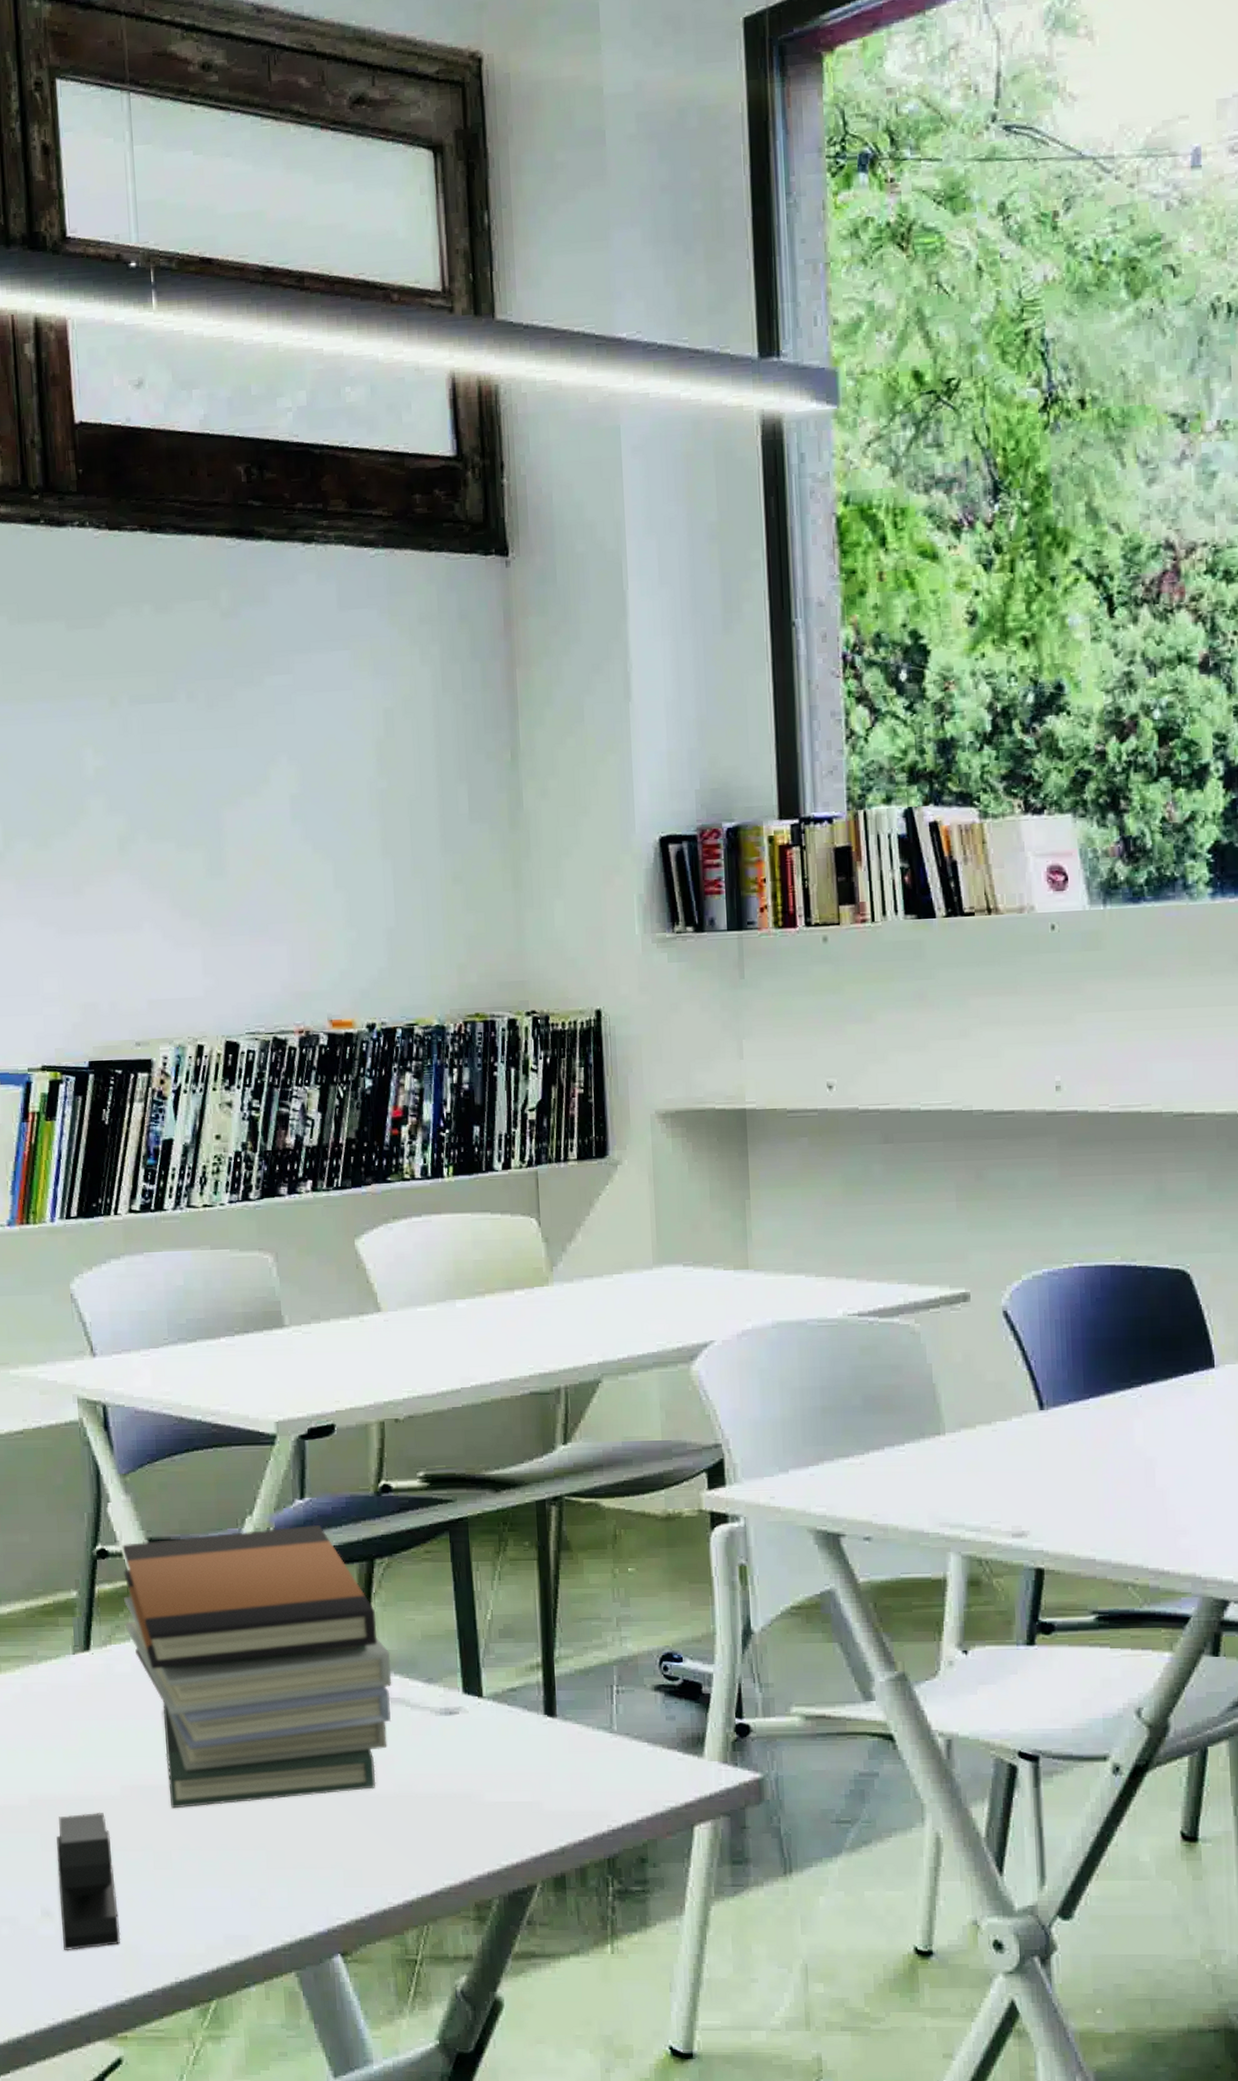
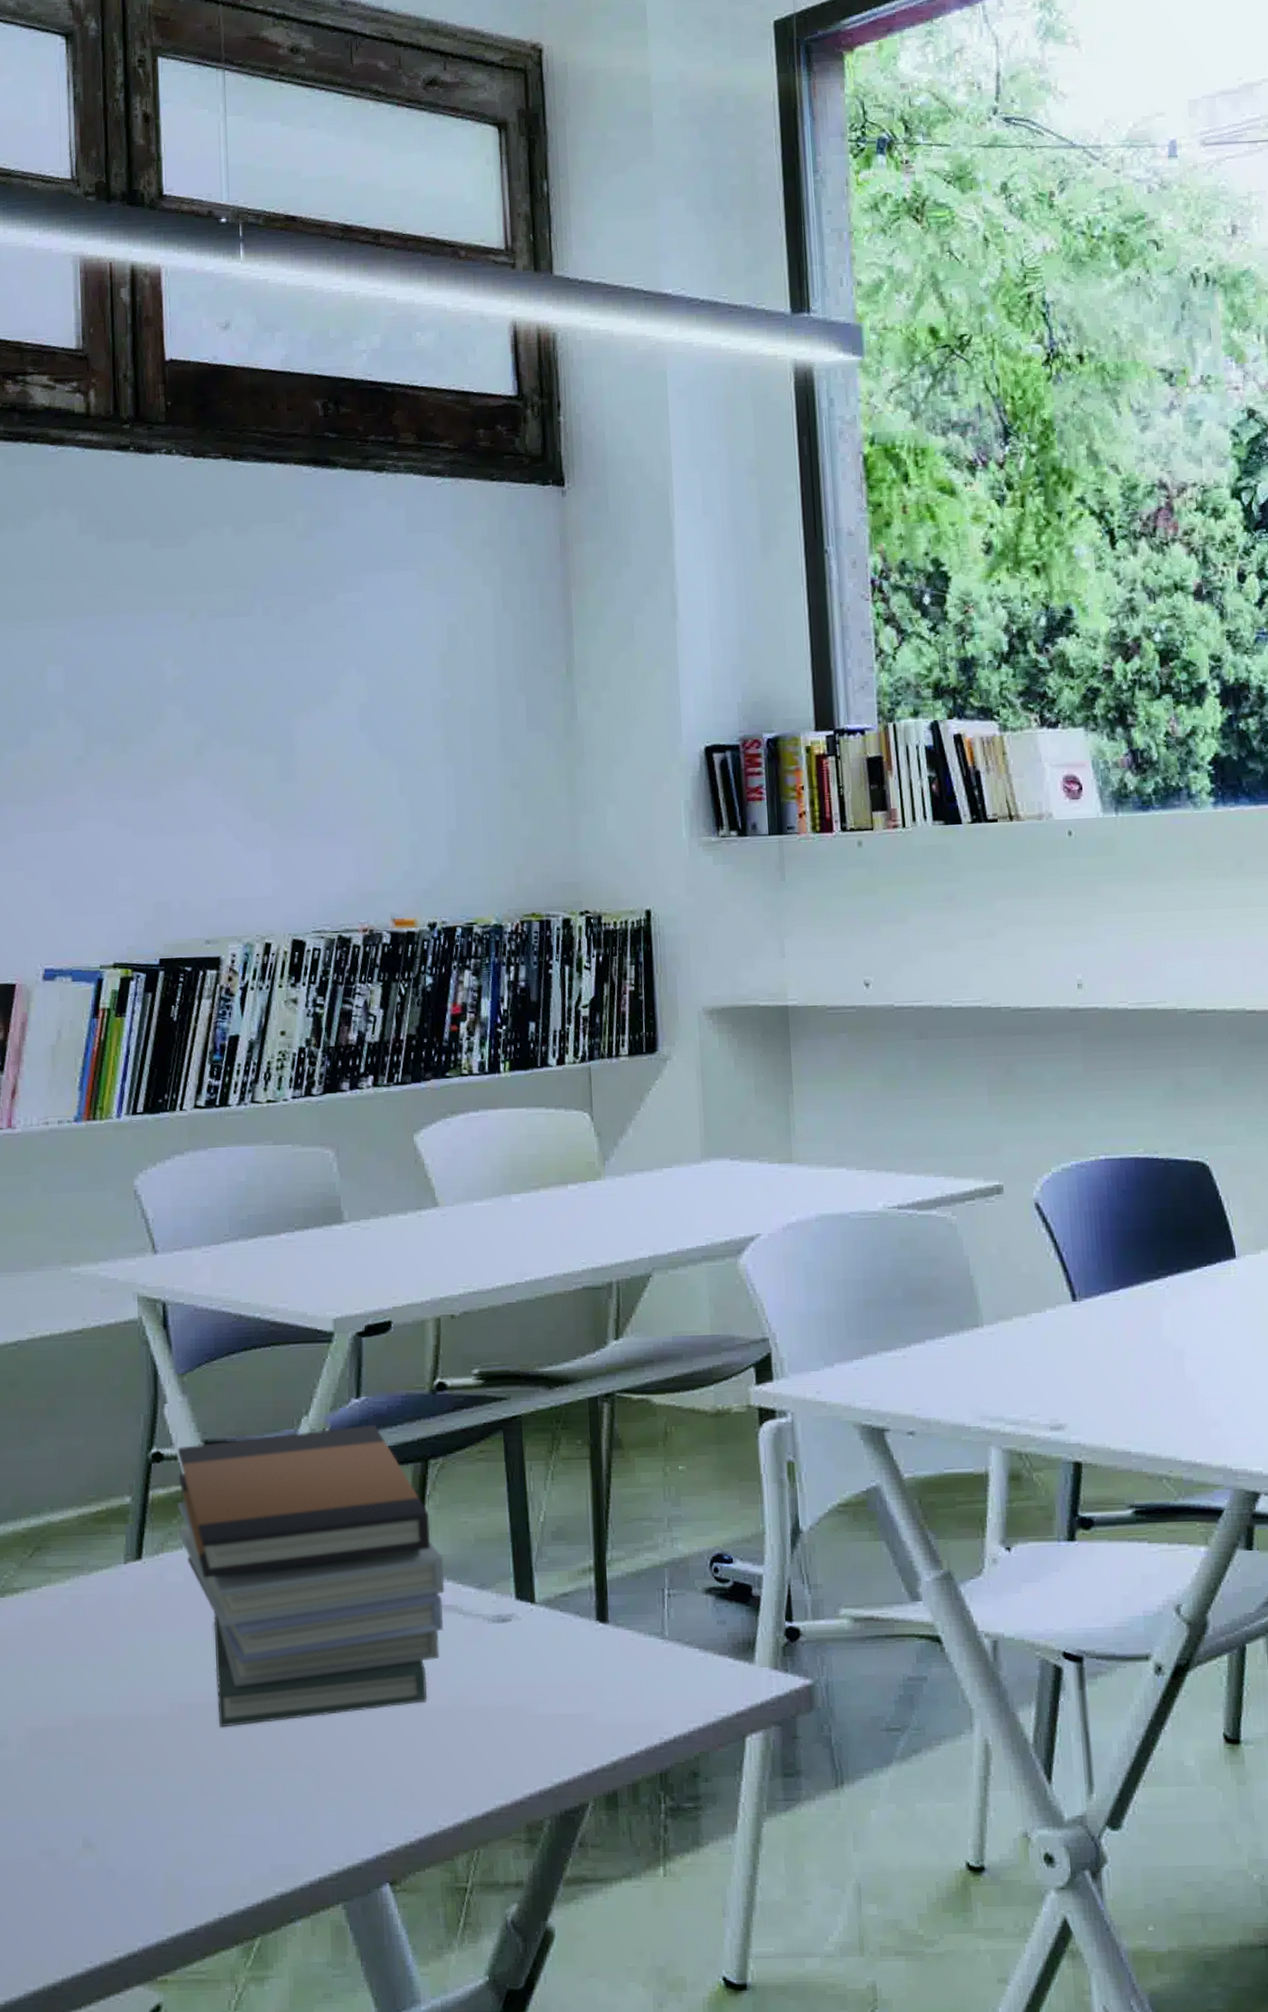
stapler: present [56,1812,121,1951] -> none [100,1732,164,1886]

